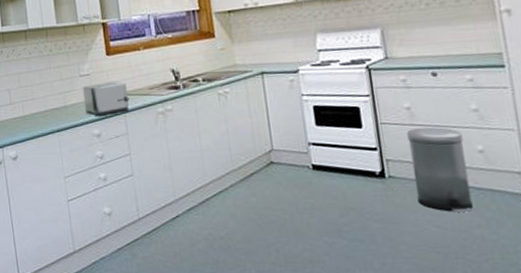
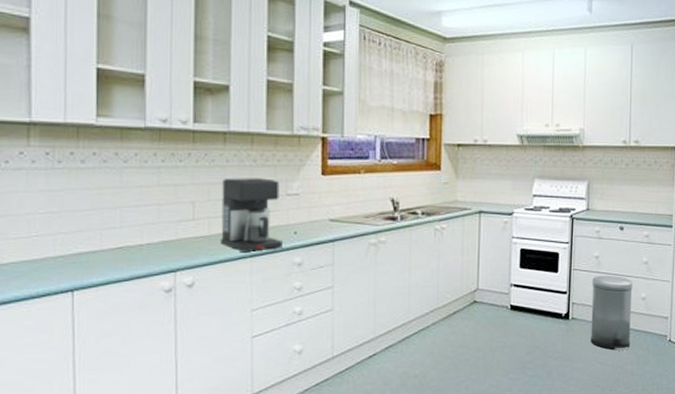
coffee maker: none [28,64,82,128] -> present [219,178,282,252]
toaster: present [82,81,129,117] -> none [287,205,341,243]

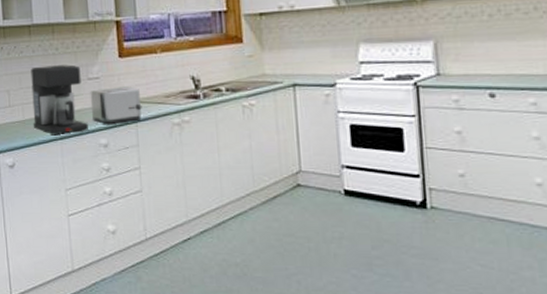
toaster: none [287,205,341,243] -> present [90,86,142,125]
pedal bin: present [591,276,633,351] -> none [455,155,525,251]

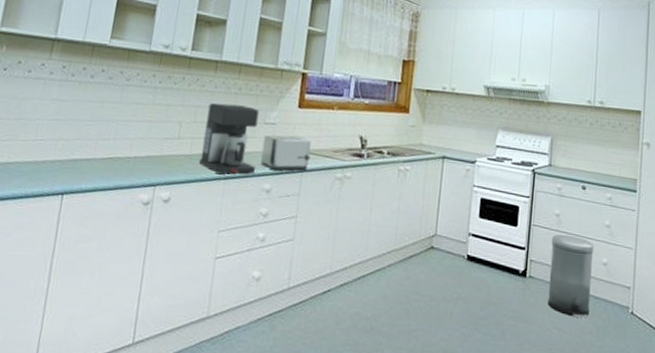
pedal bin: none [455,155,525,251] -> present [548,234,594,318]

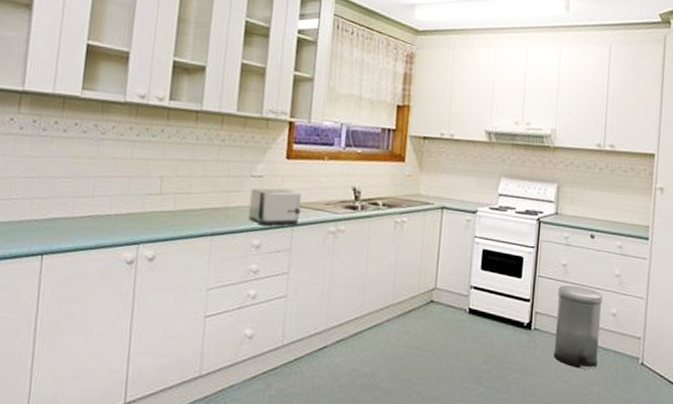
coffee maker: present [198,103,260,174] -> none [183,155,245,230]

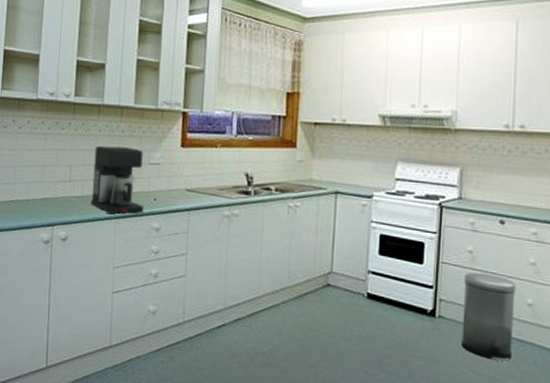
coffee maker: none [183,155,245,230] -> present [90,145,143,214]
toaster: present [248,187,301,226] -> none [148,174,197,210]

